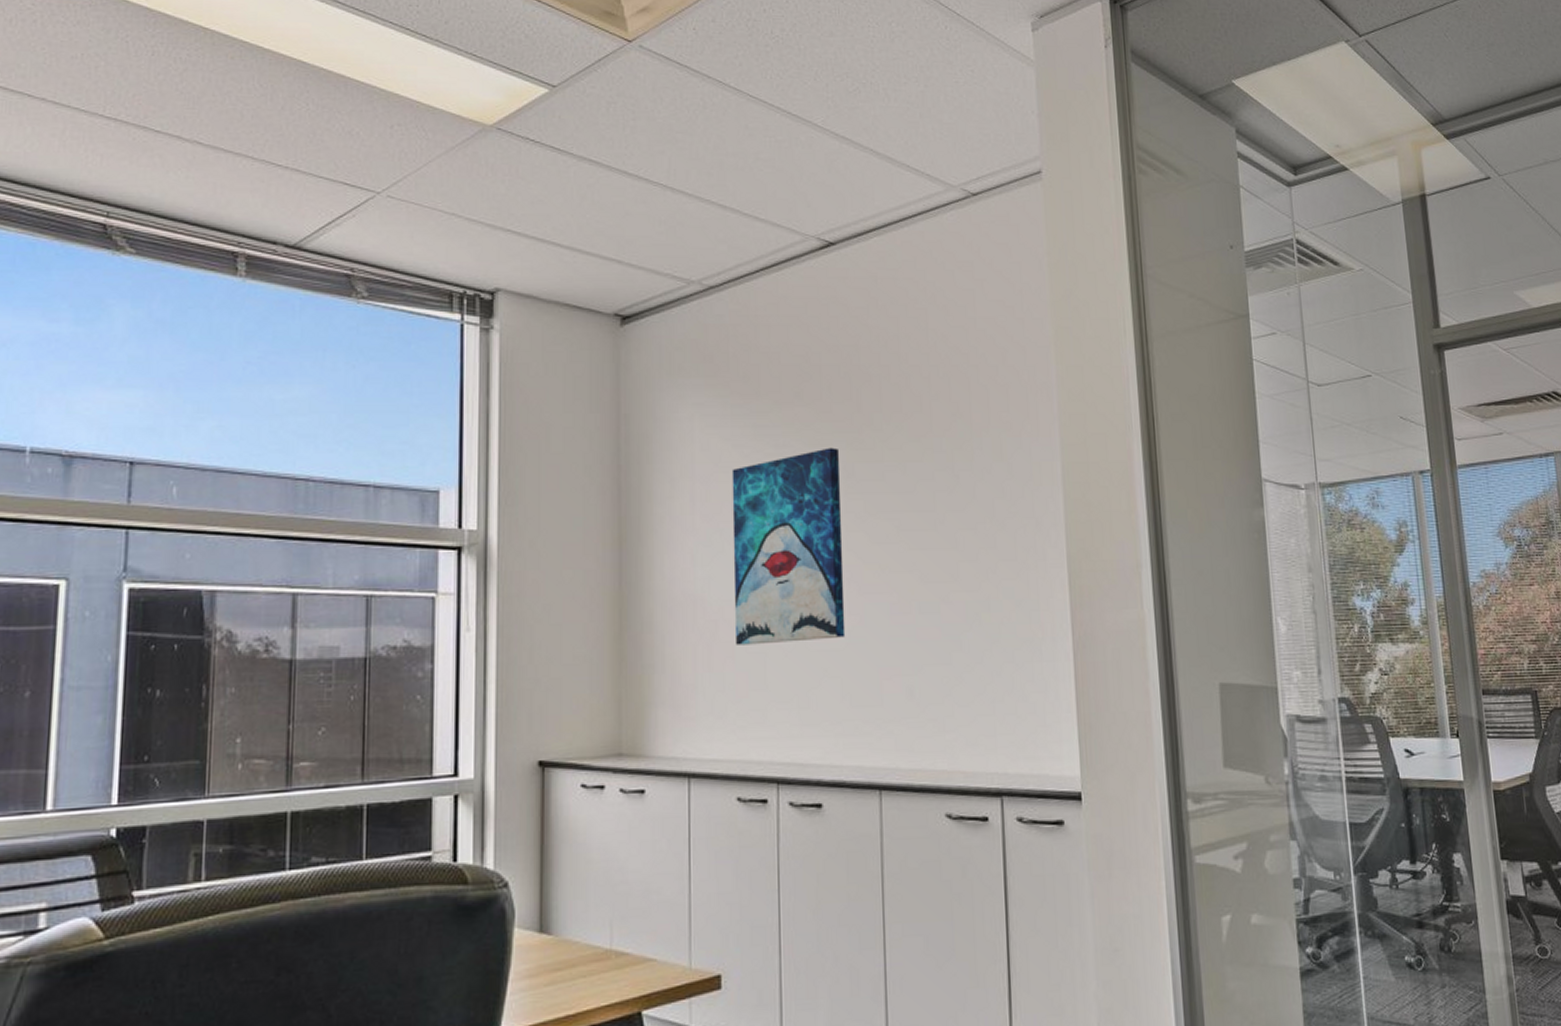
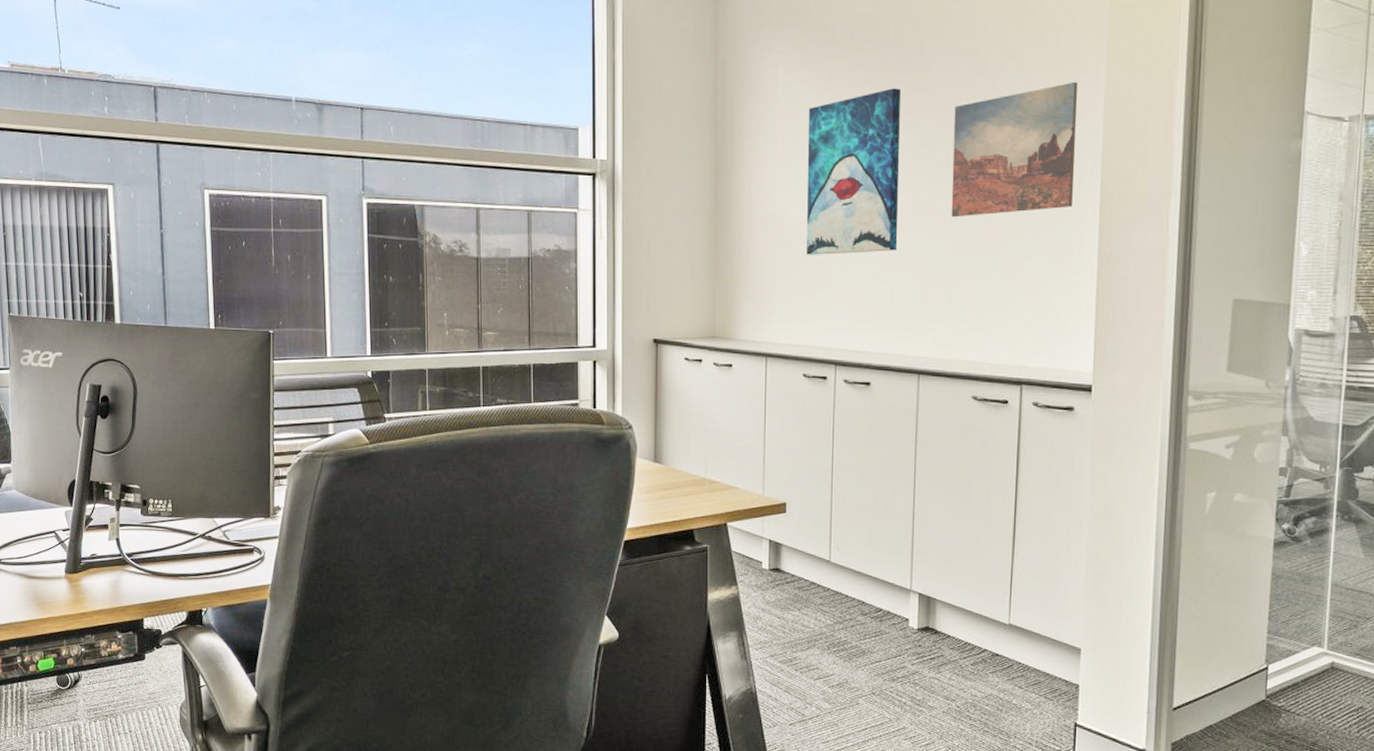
wall art: none [900,443,1040,597] -> present [951,81,1077,218]

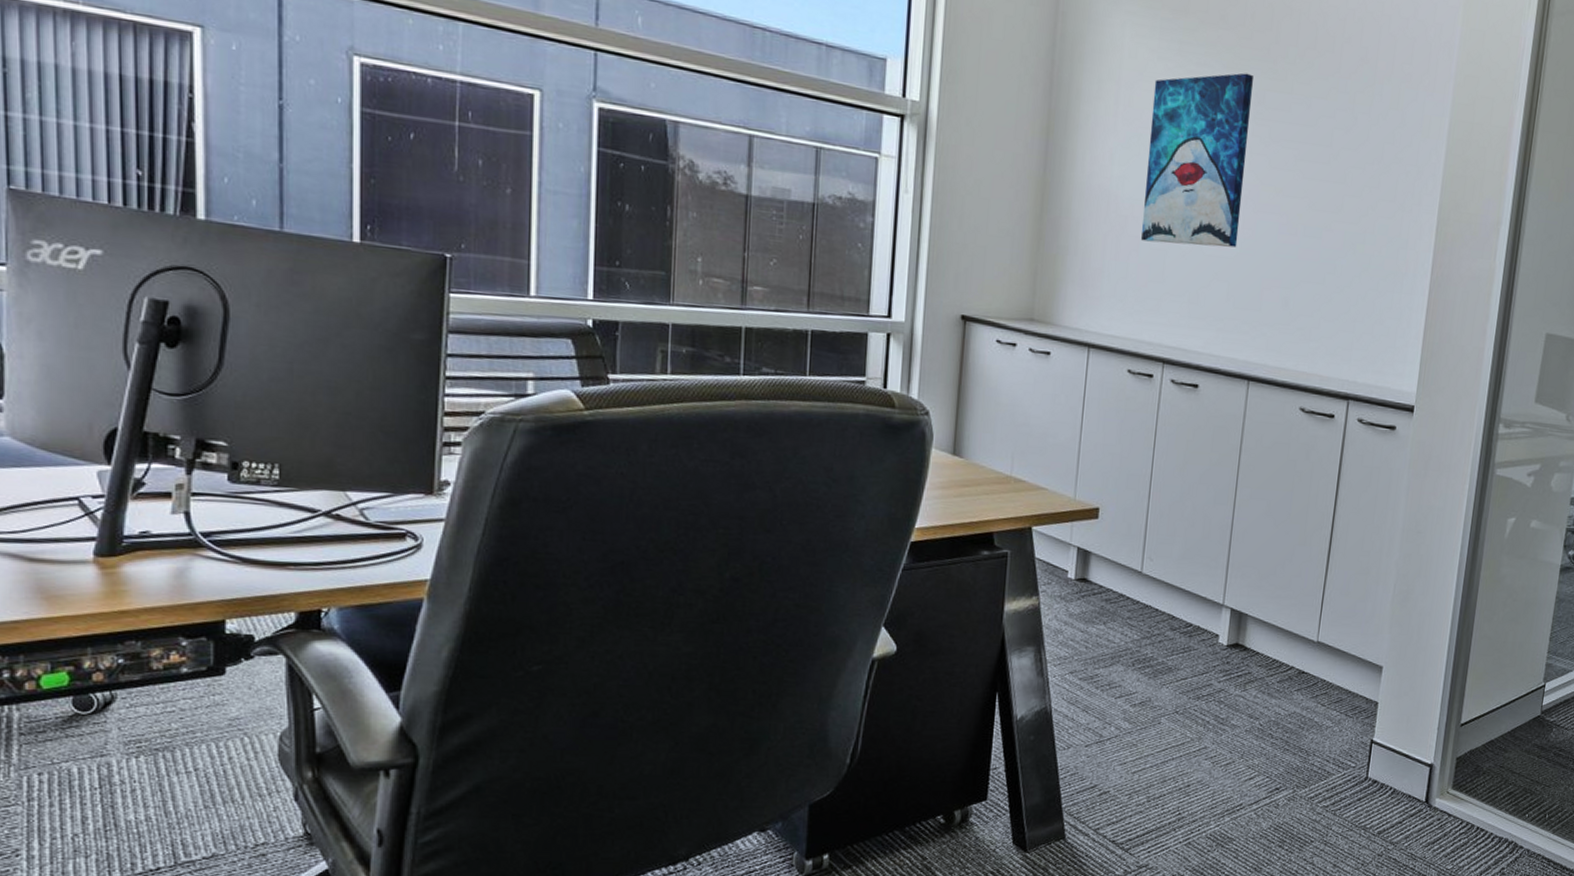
wall art: present [951,81,1077,218] -> none [1293,97,1426,225]

